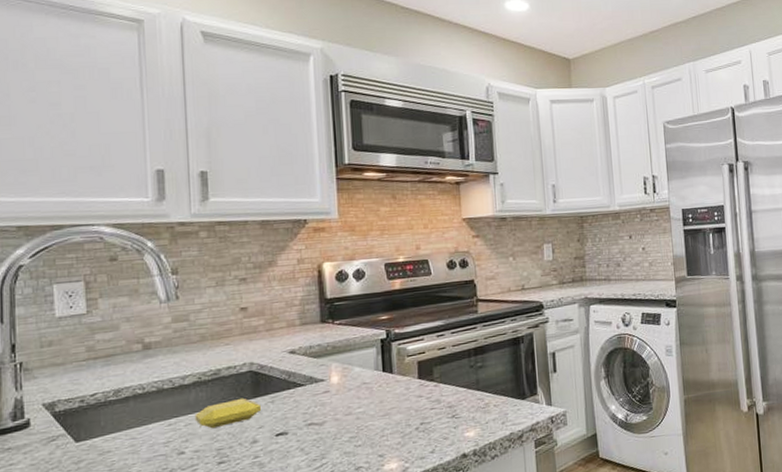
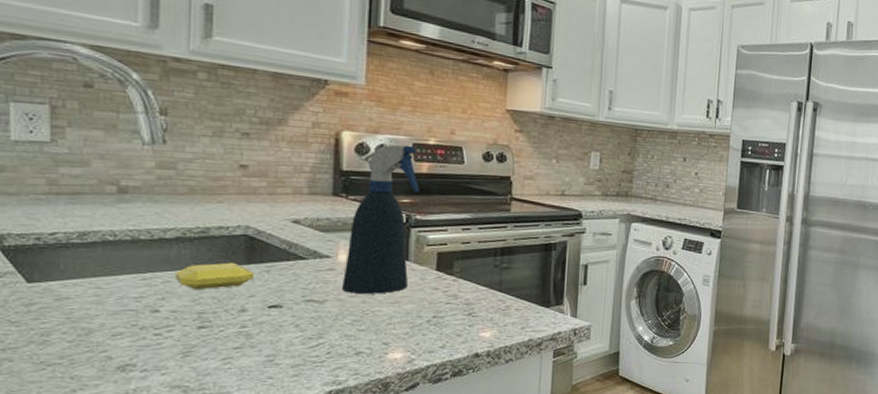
spray bottle: none [336,266,396,412] -> present [341,144,420,294]

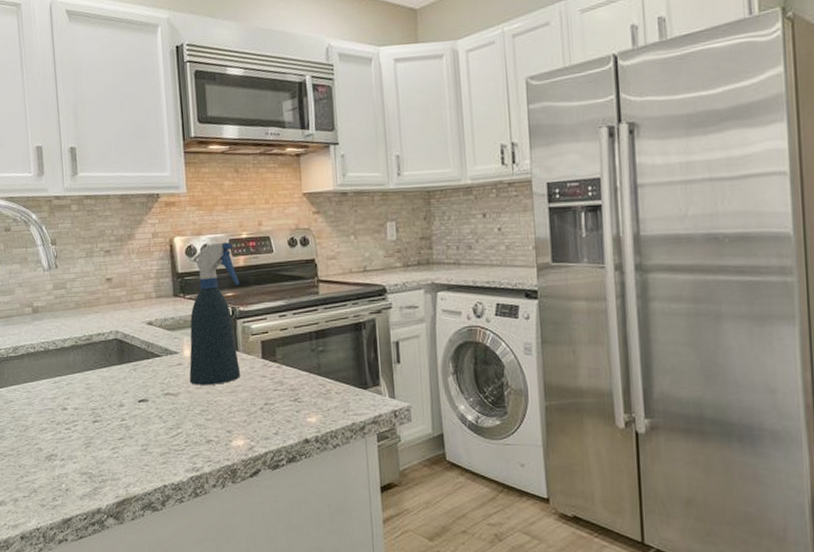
soap bar: present [174,262,255,290] -> none [73,363,127,390]

